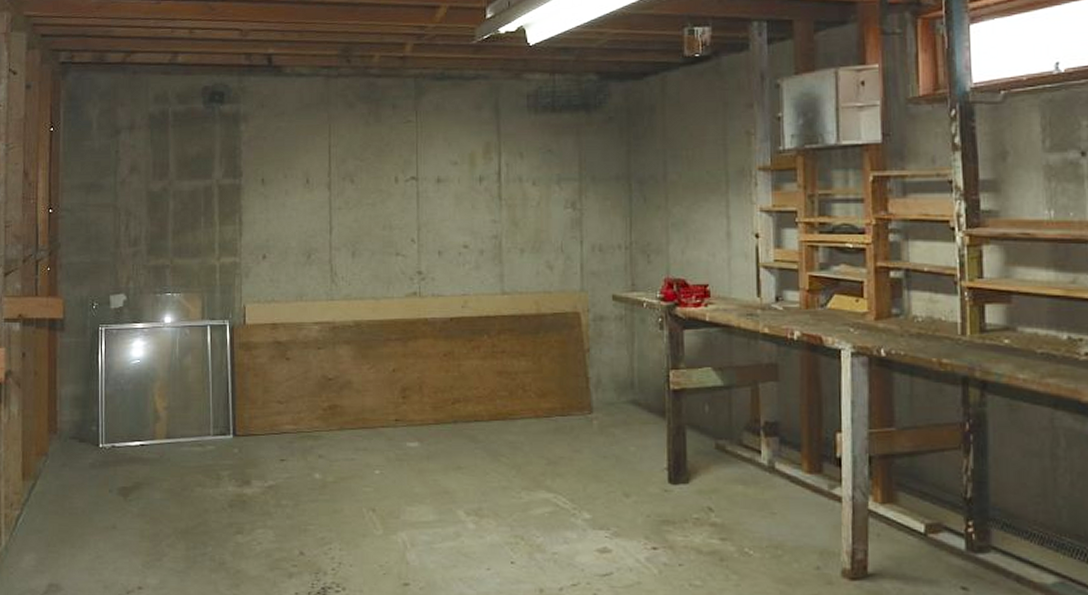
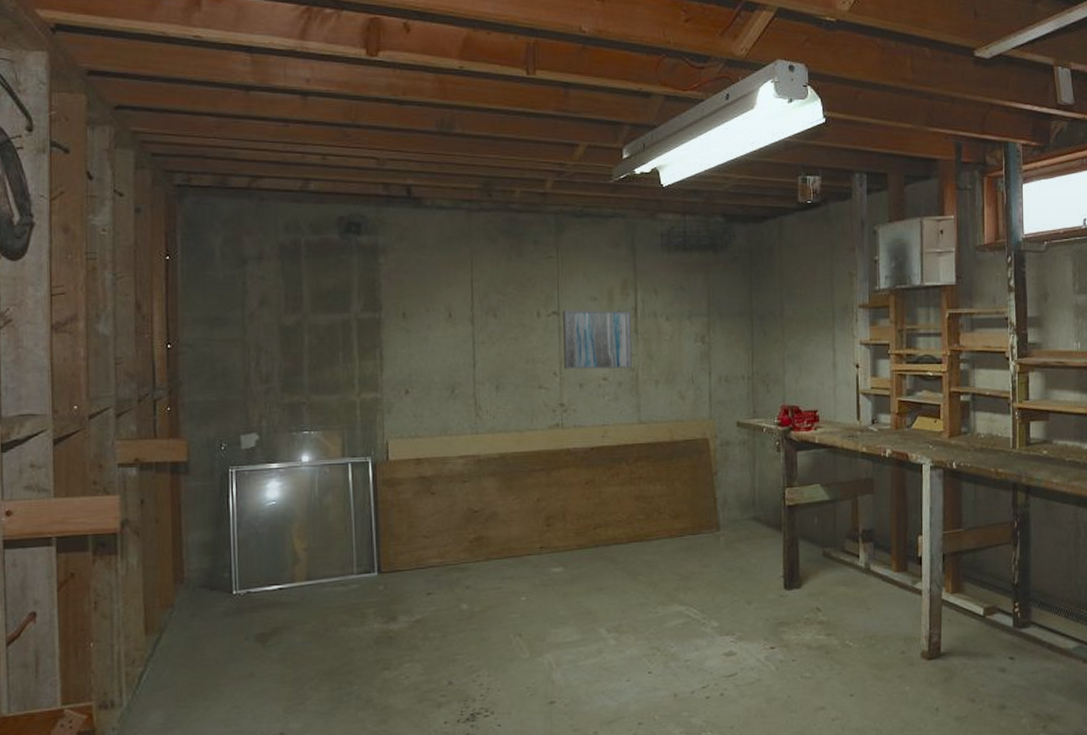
wall art: none [422,175,495,236] -> present [563,310,632,369]

